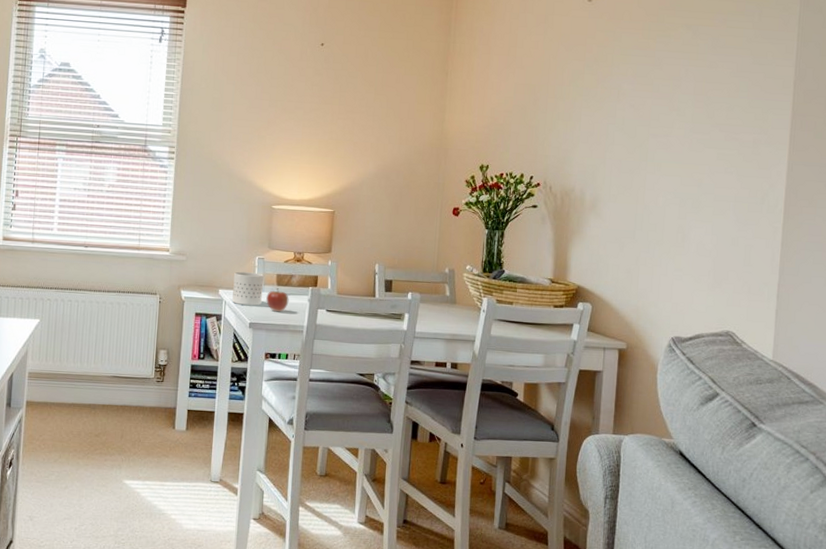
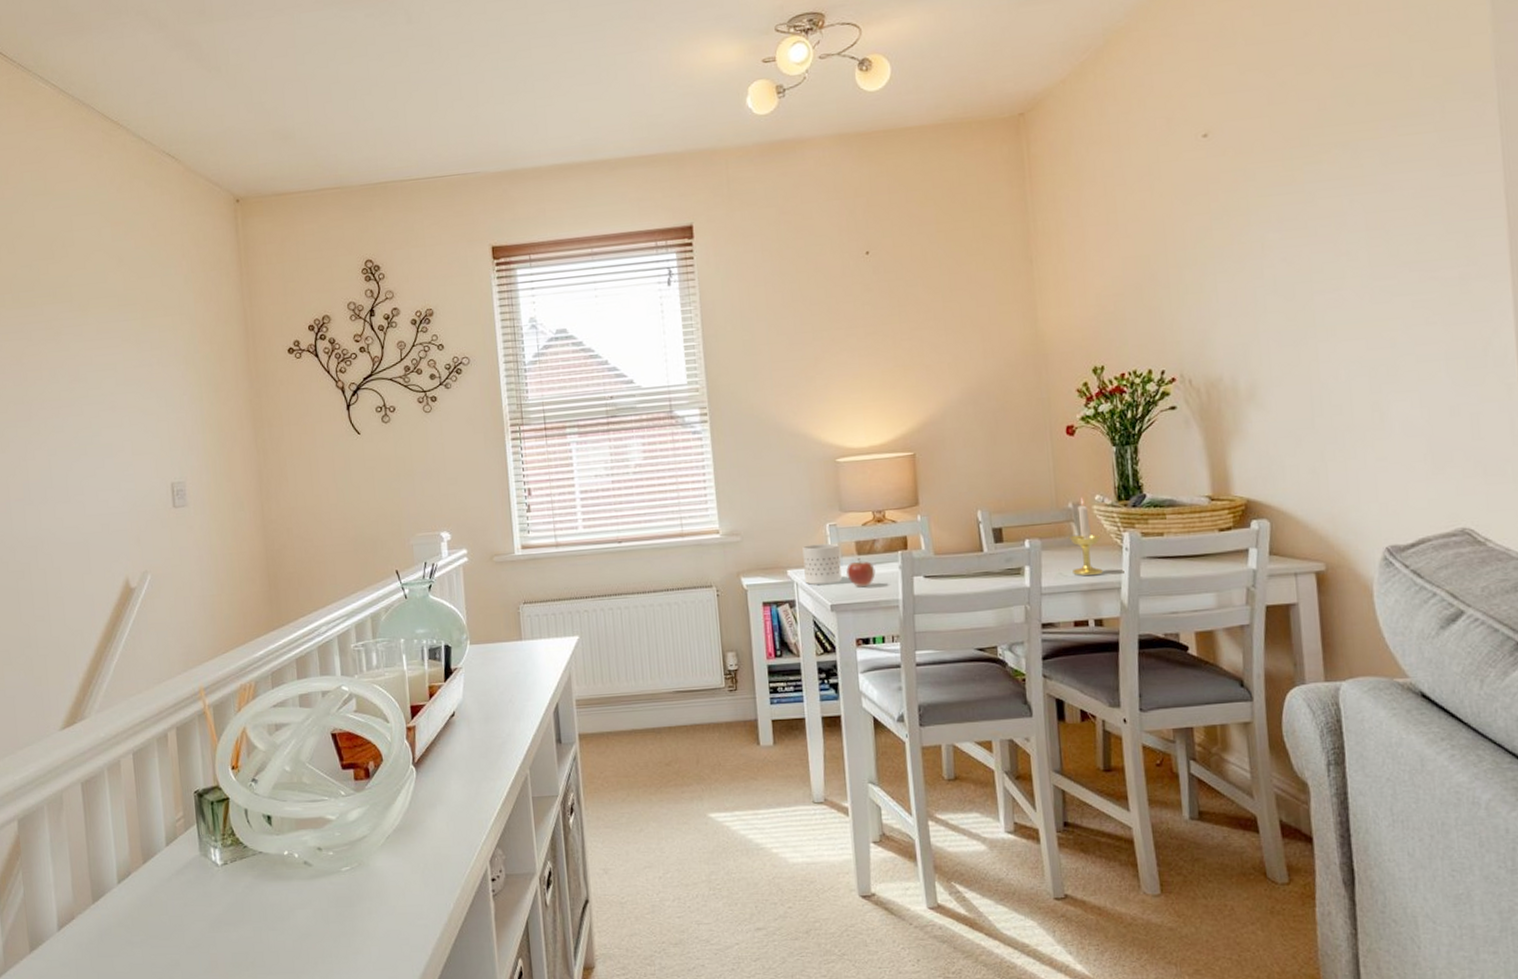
candlestick: none [441,265,466,328] -> present [1068,497,1103,576]

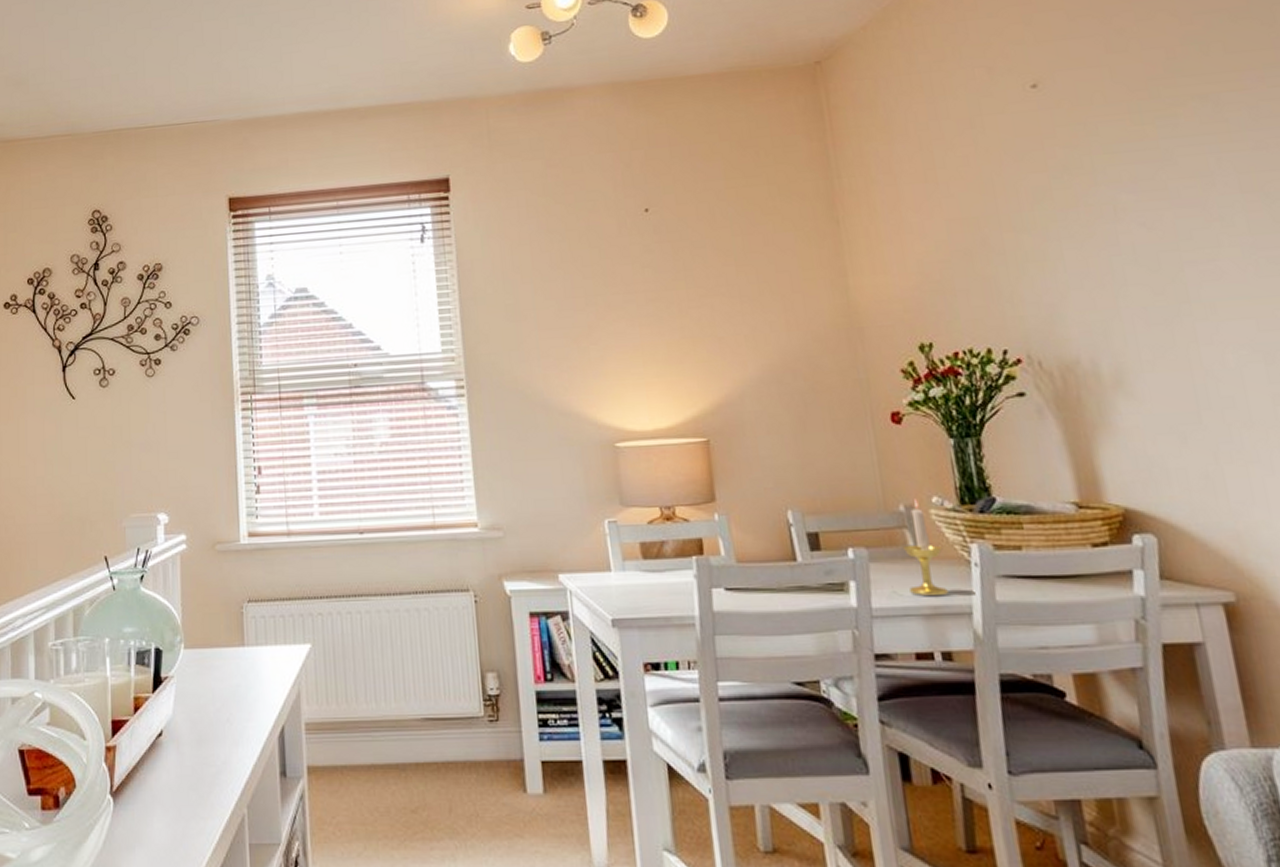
mug: present [802,543,842,586] -> none [576,543,625,595]
apple: present [845,558,876,588] -> none [629,563,666,599]

